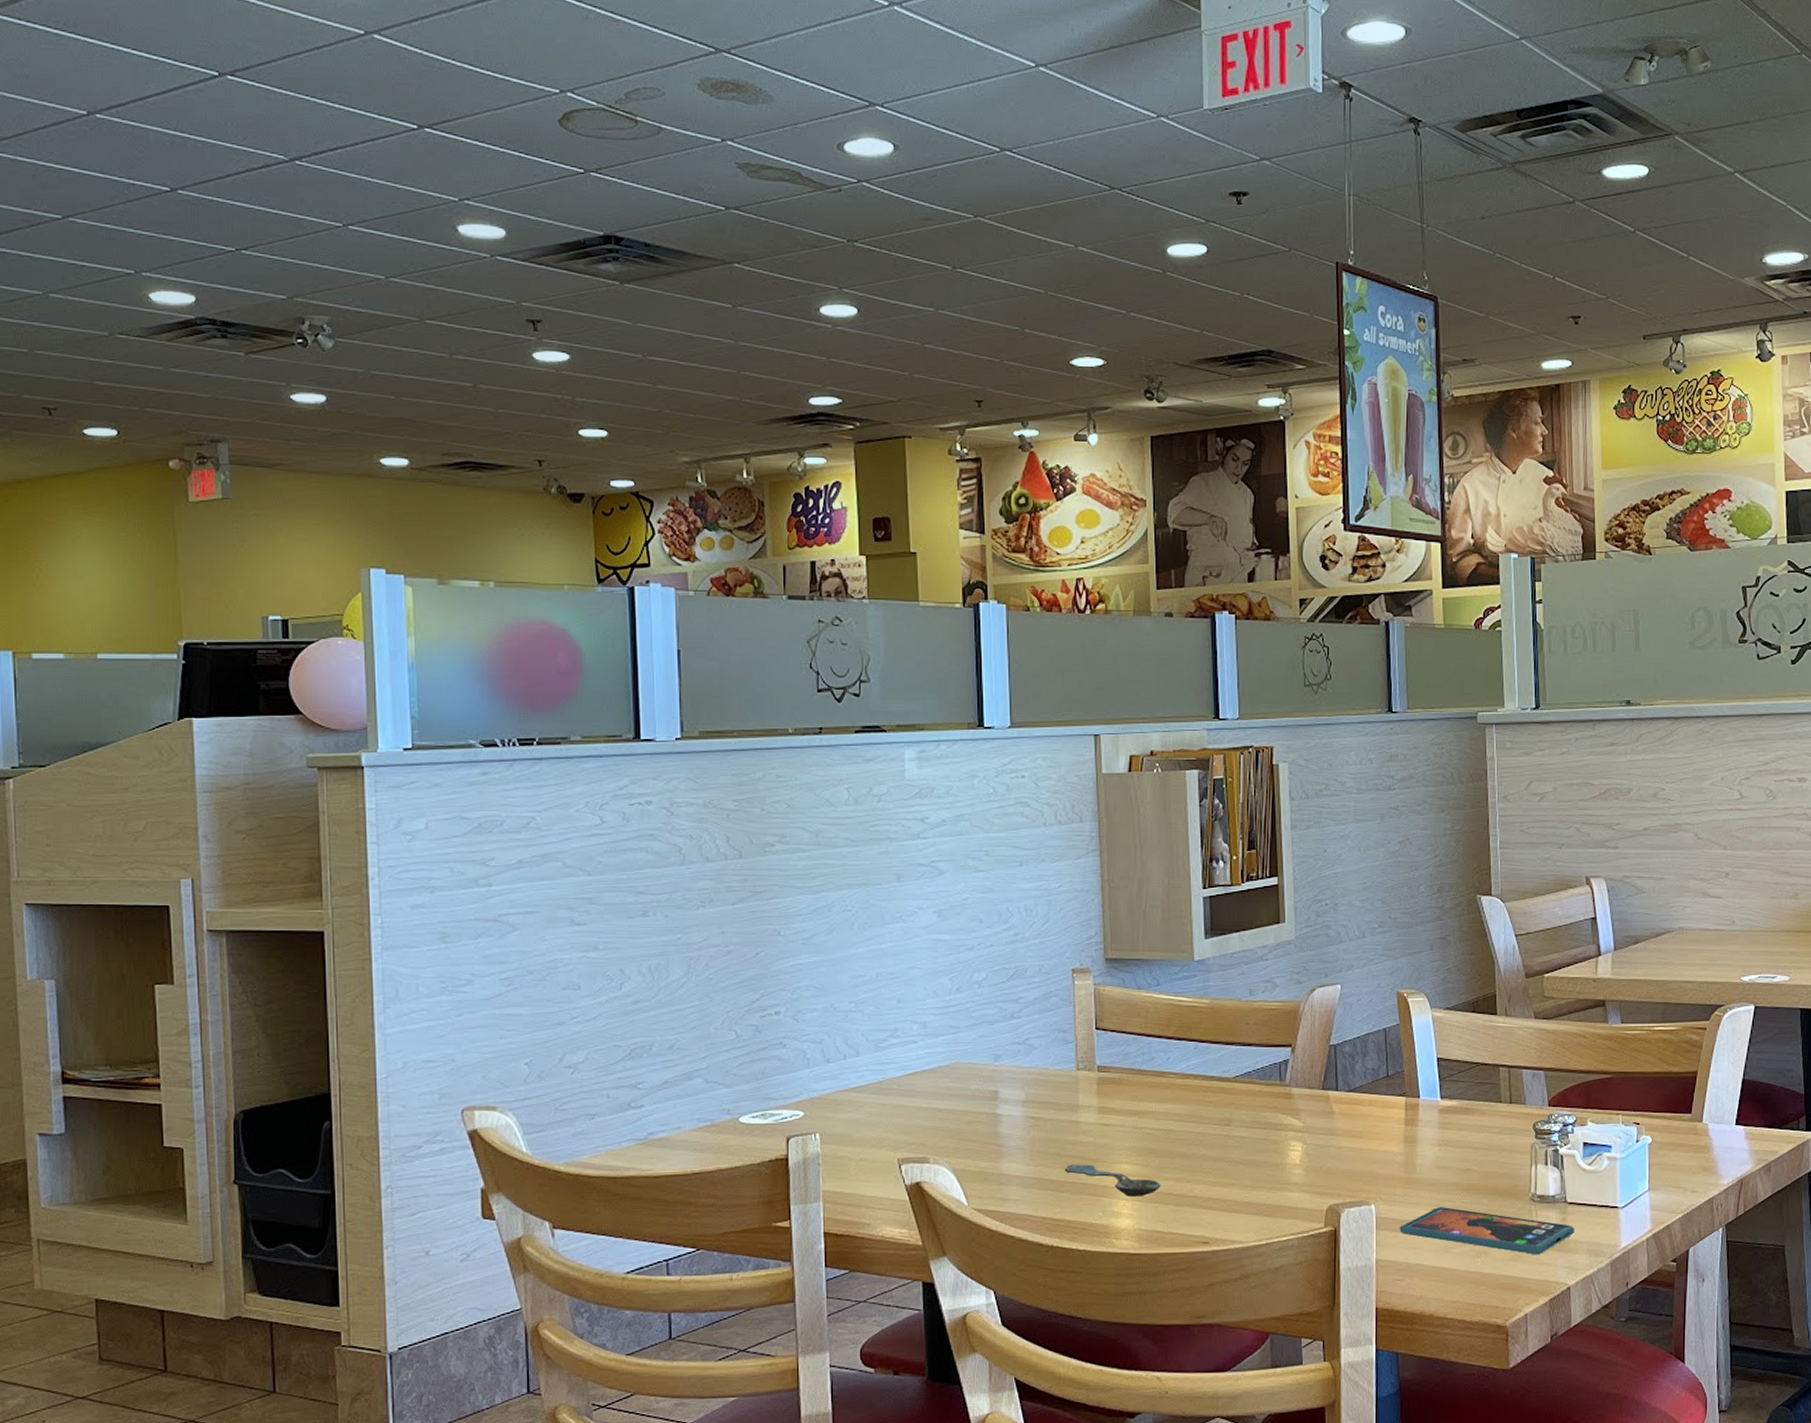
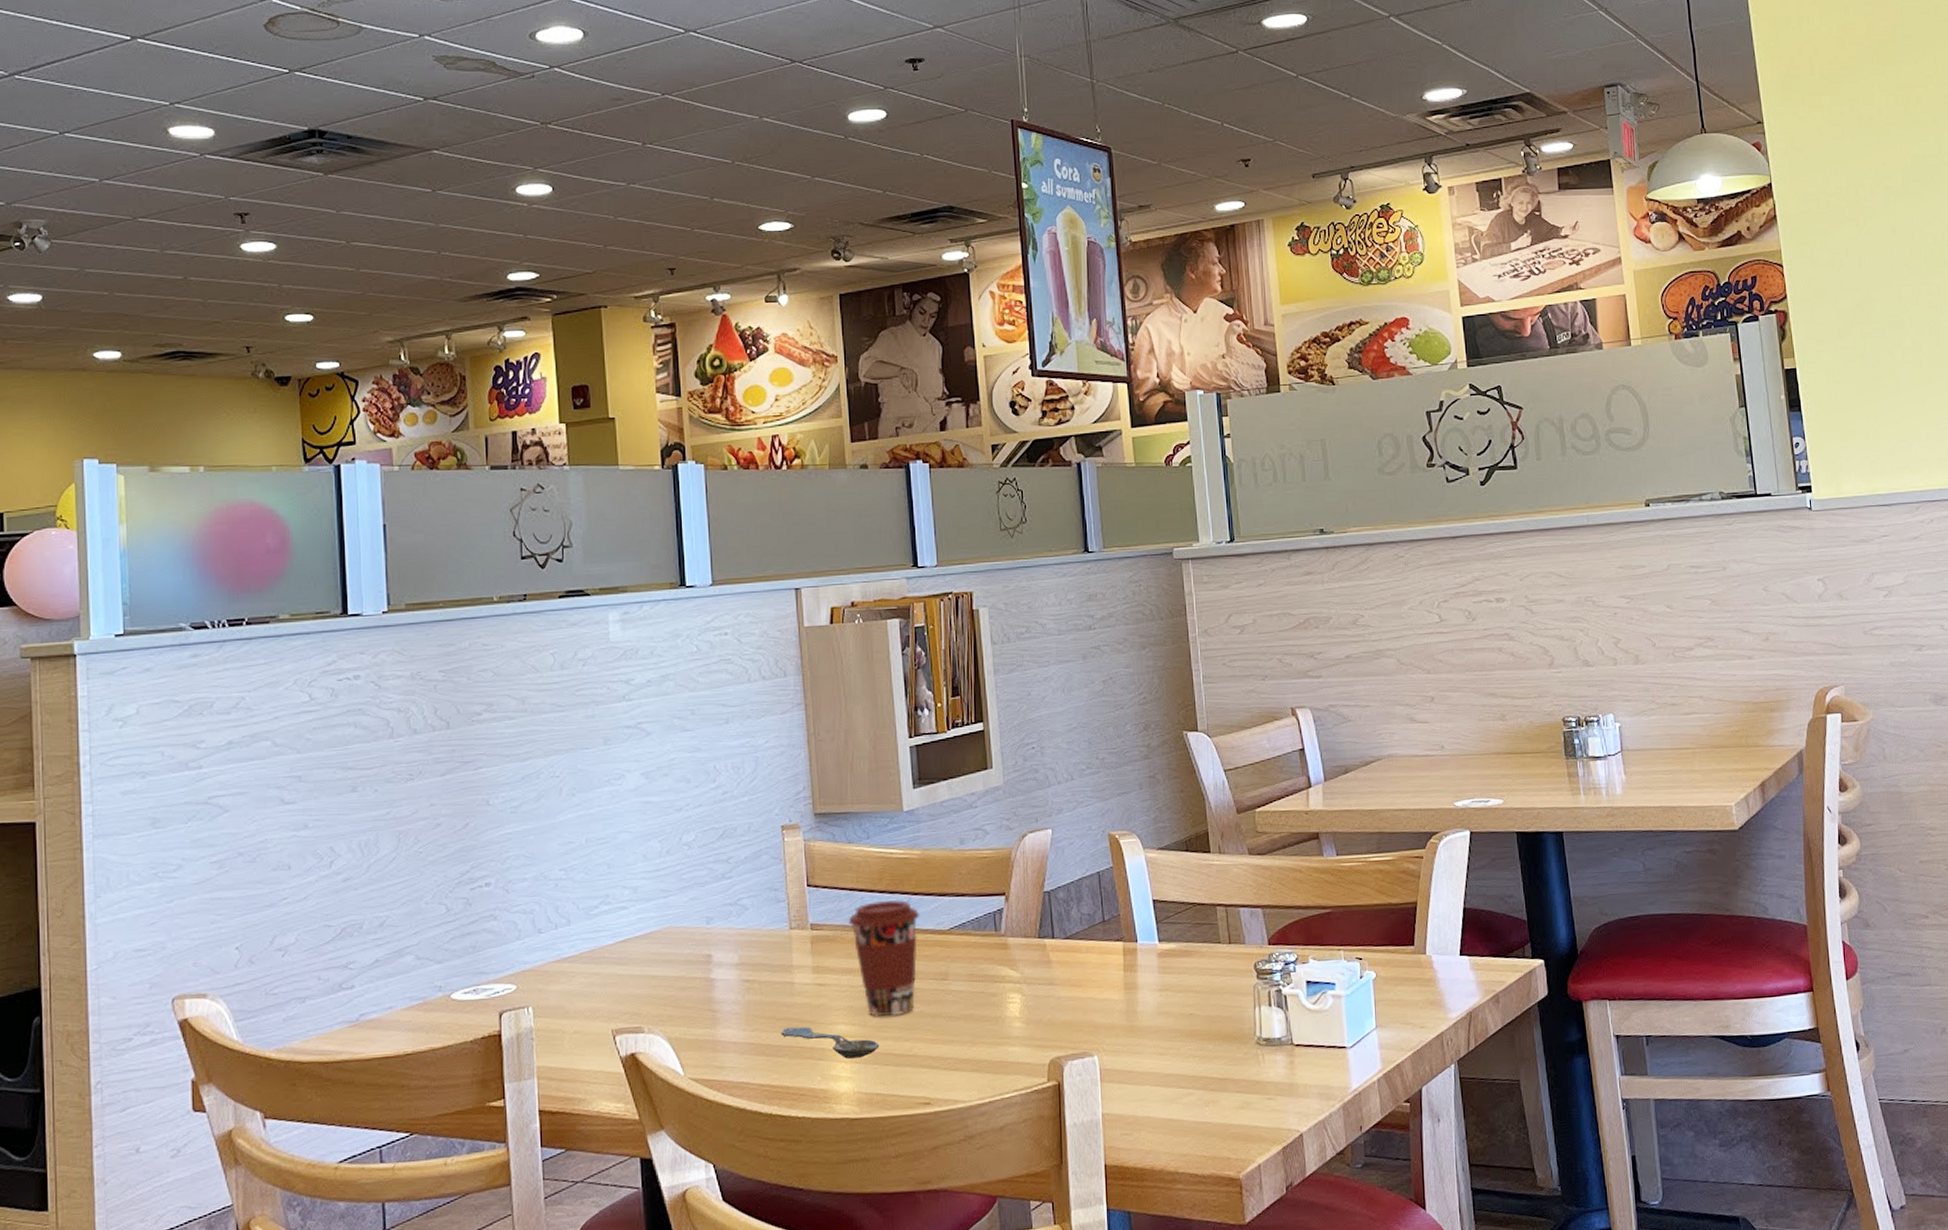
coffee cup: none [1135,1047,1205,1158] -> present [848,900,919,1017]
smartphone: present [1399,1207,1574,1255] -> none [1124,1055,1303,1102]

